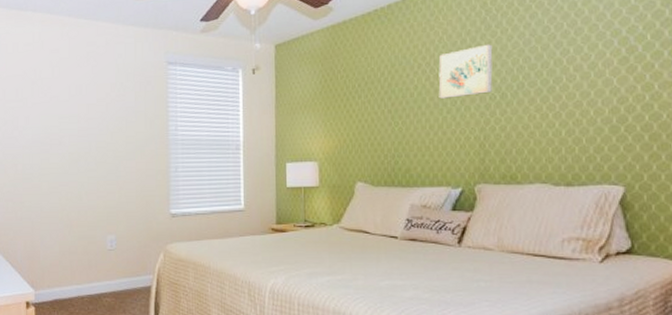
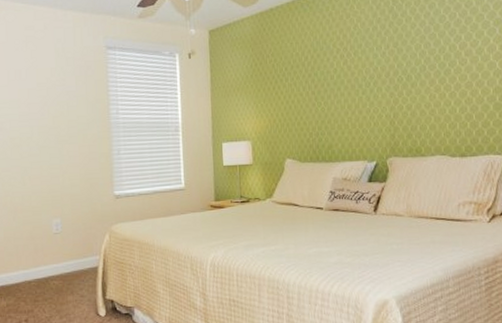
wall art: present [438,44,493,99] -> none [354,31,400,81]

